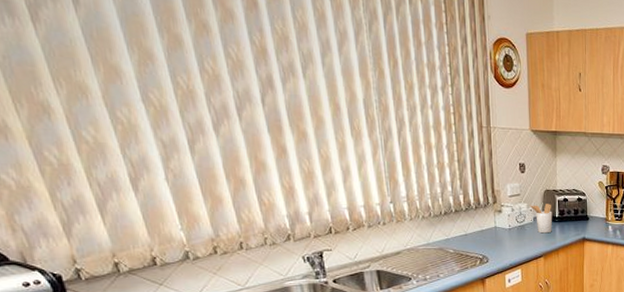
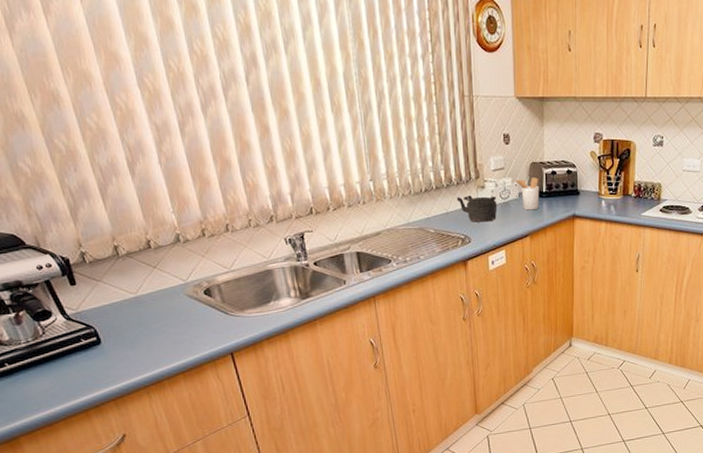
teapot: none [475,218,514,244] -> present [456,194,498,222]

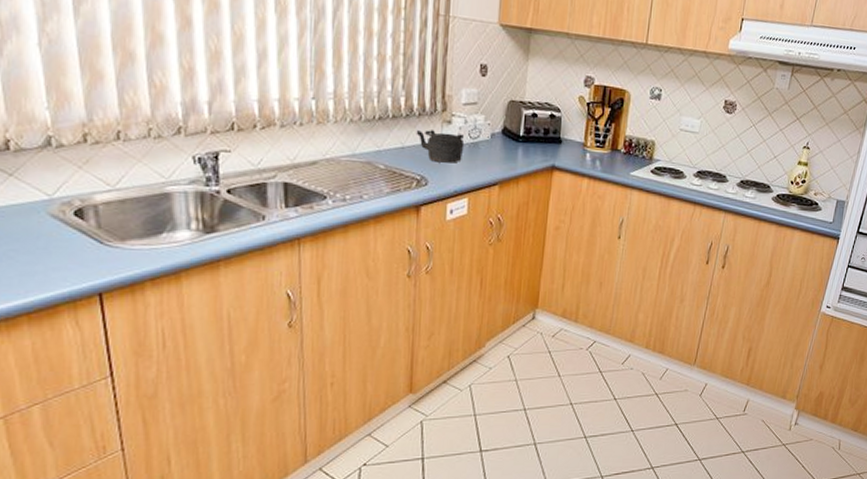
utensil holder: present [514,178,540,211] -> none [487,117,516,156]

